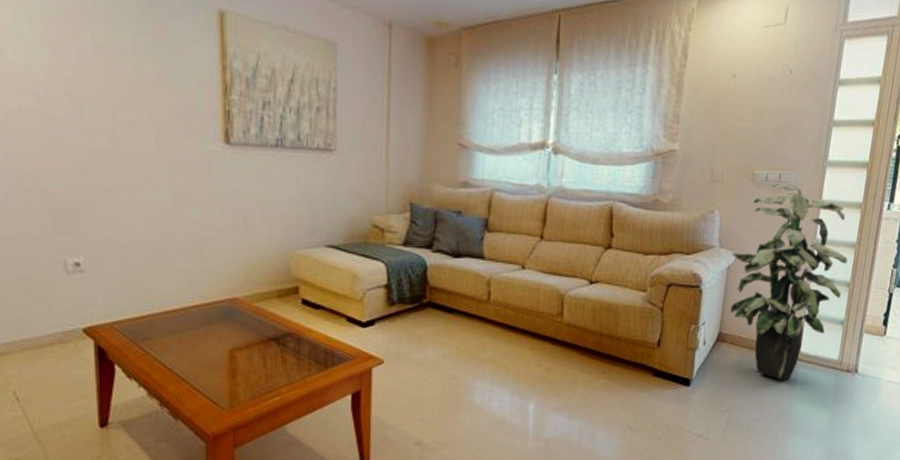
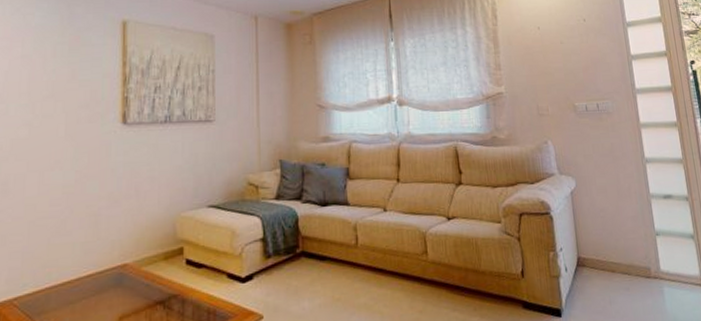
indoor plant: present [730,184,848,380] -> none [571,112,684,302]

